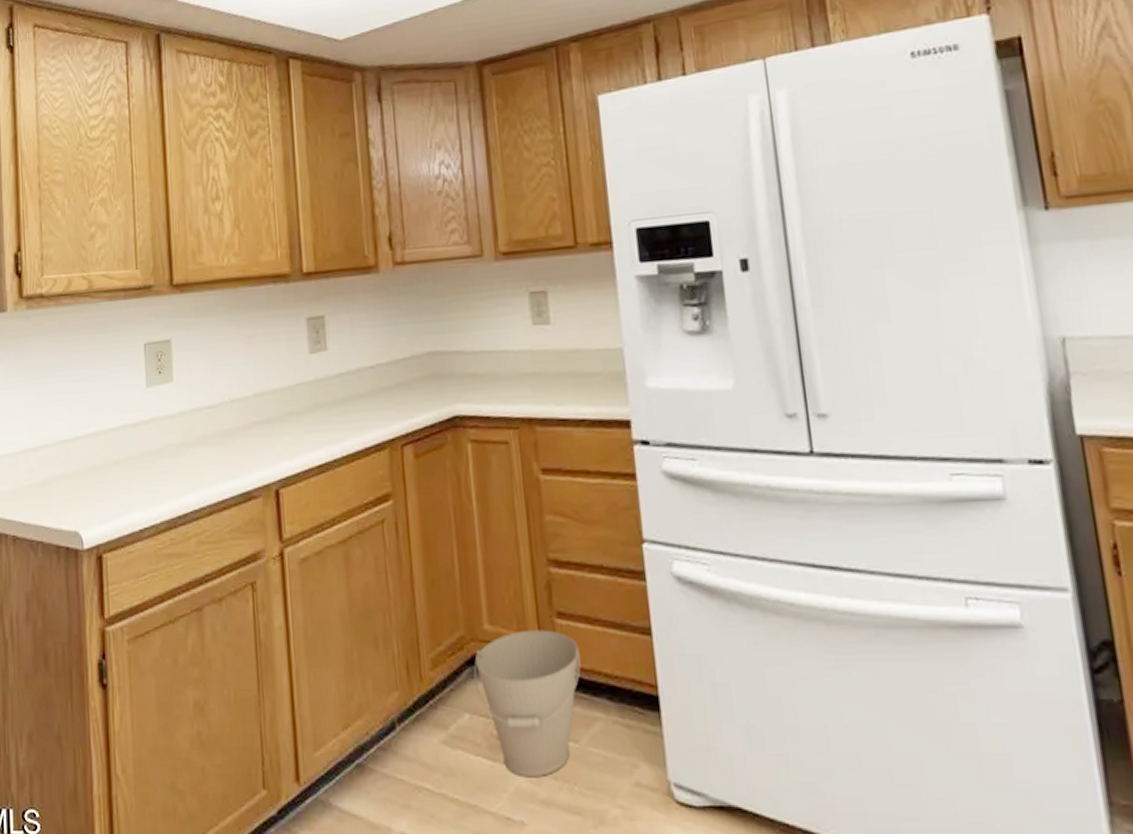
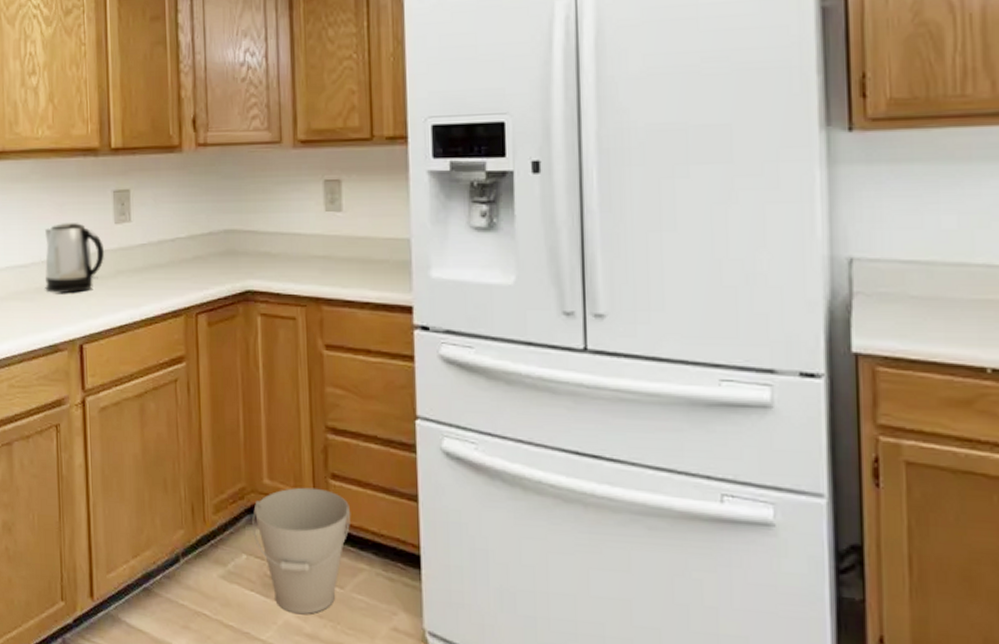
kettle: none [234,355,300,435] -> present [45,223,105,294]

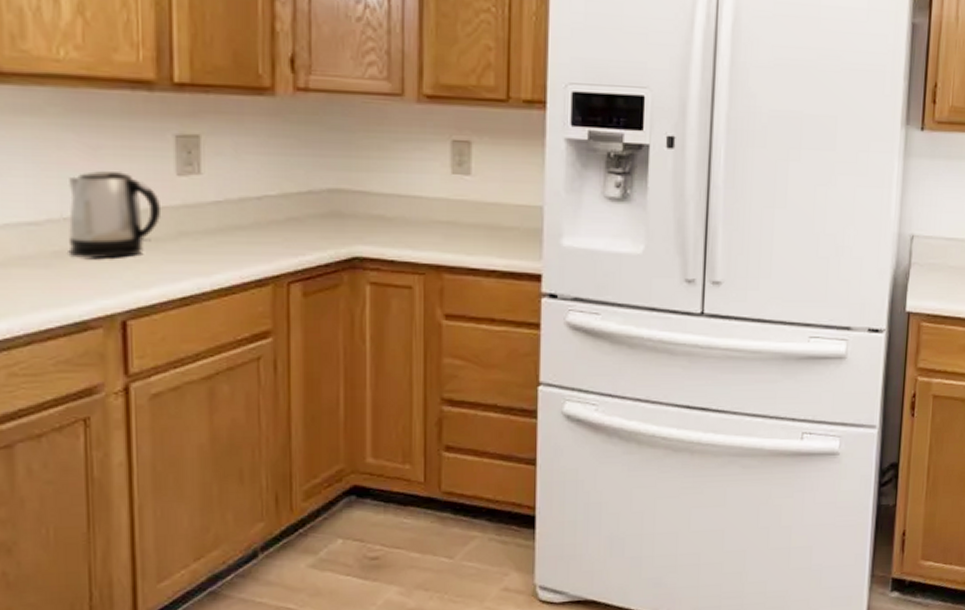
bucket: present [252,487,351,615] -> none [351,462,465,592]

